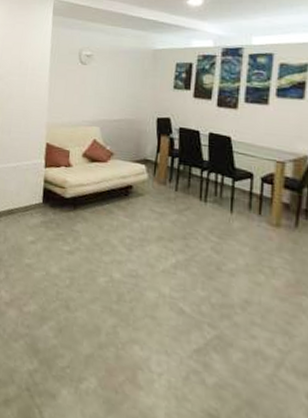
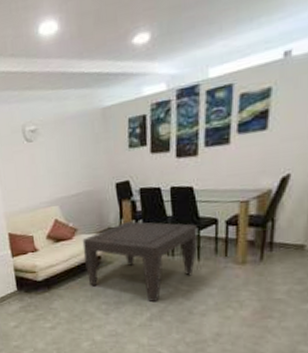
coffee table: none [115,156,233,248] -> present [82,221,198,303]

